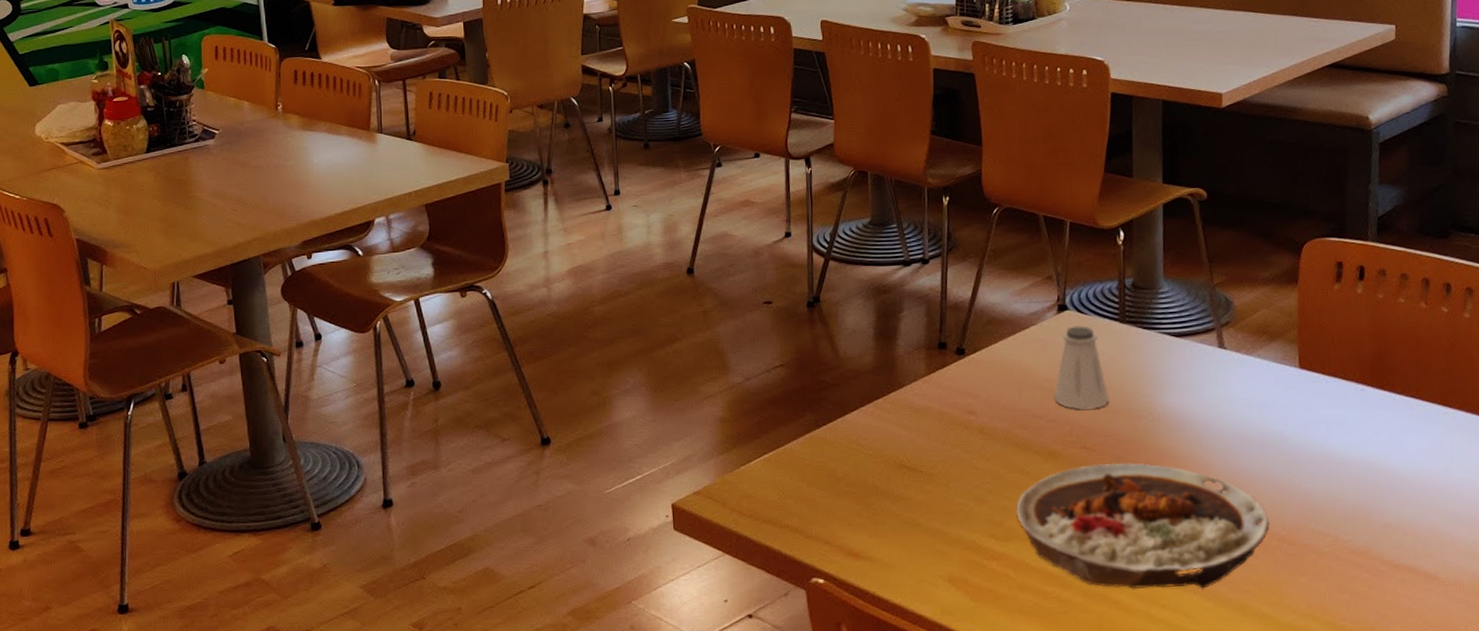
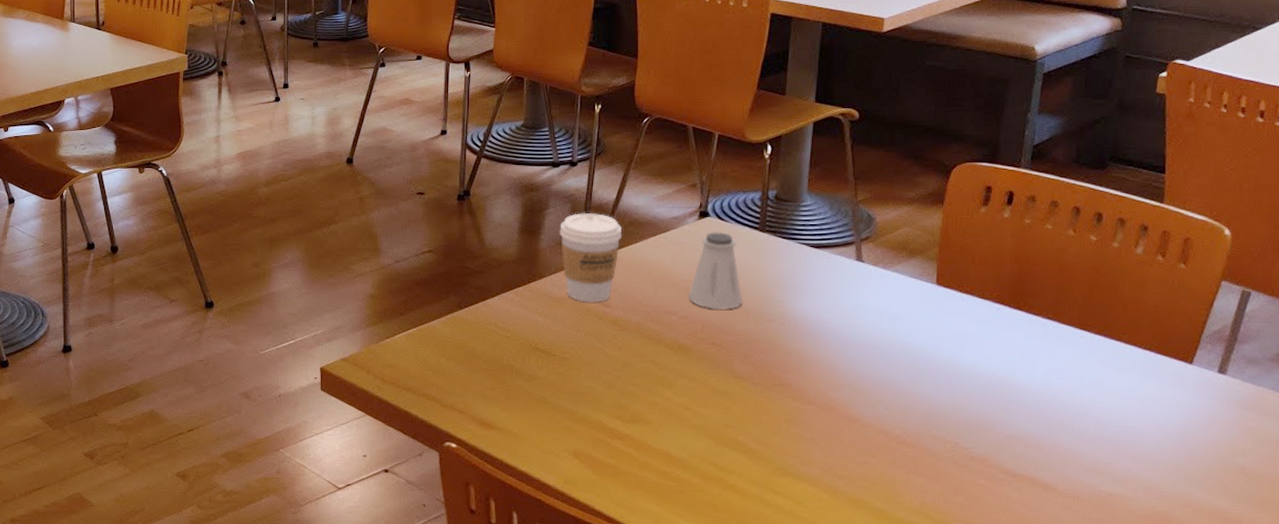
coffee cup: none [916,312,982,411] -> present [559,212,623,302]
plate: present [1016,462,1270,590] -> none [643,360,891,481]

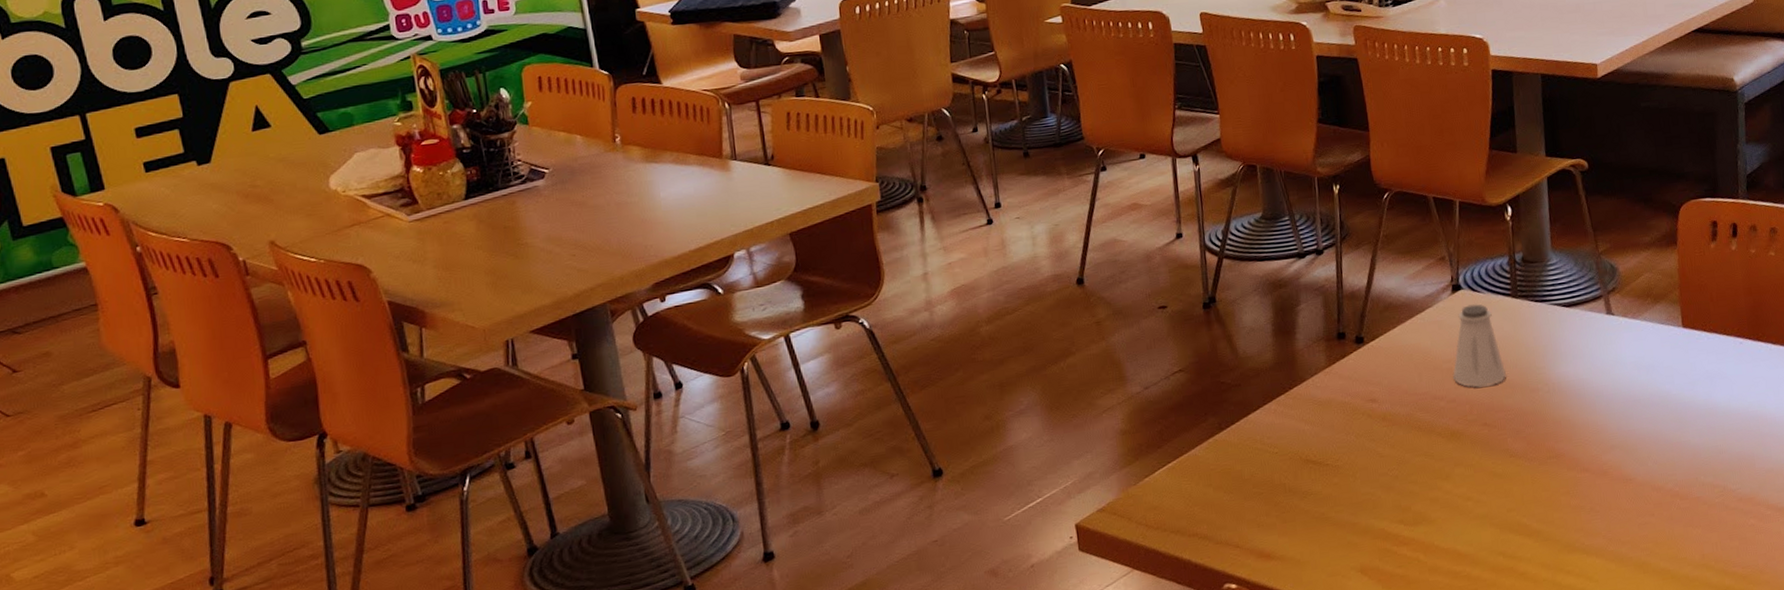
coffee cup: present [559,212,623,302] -> none [1314,302,1379,402]

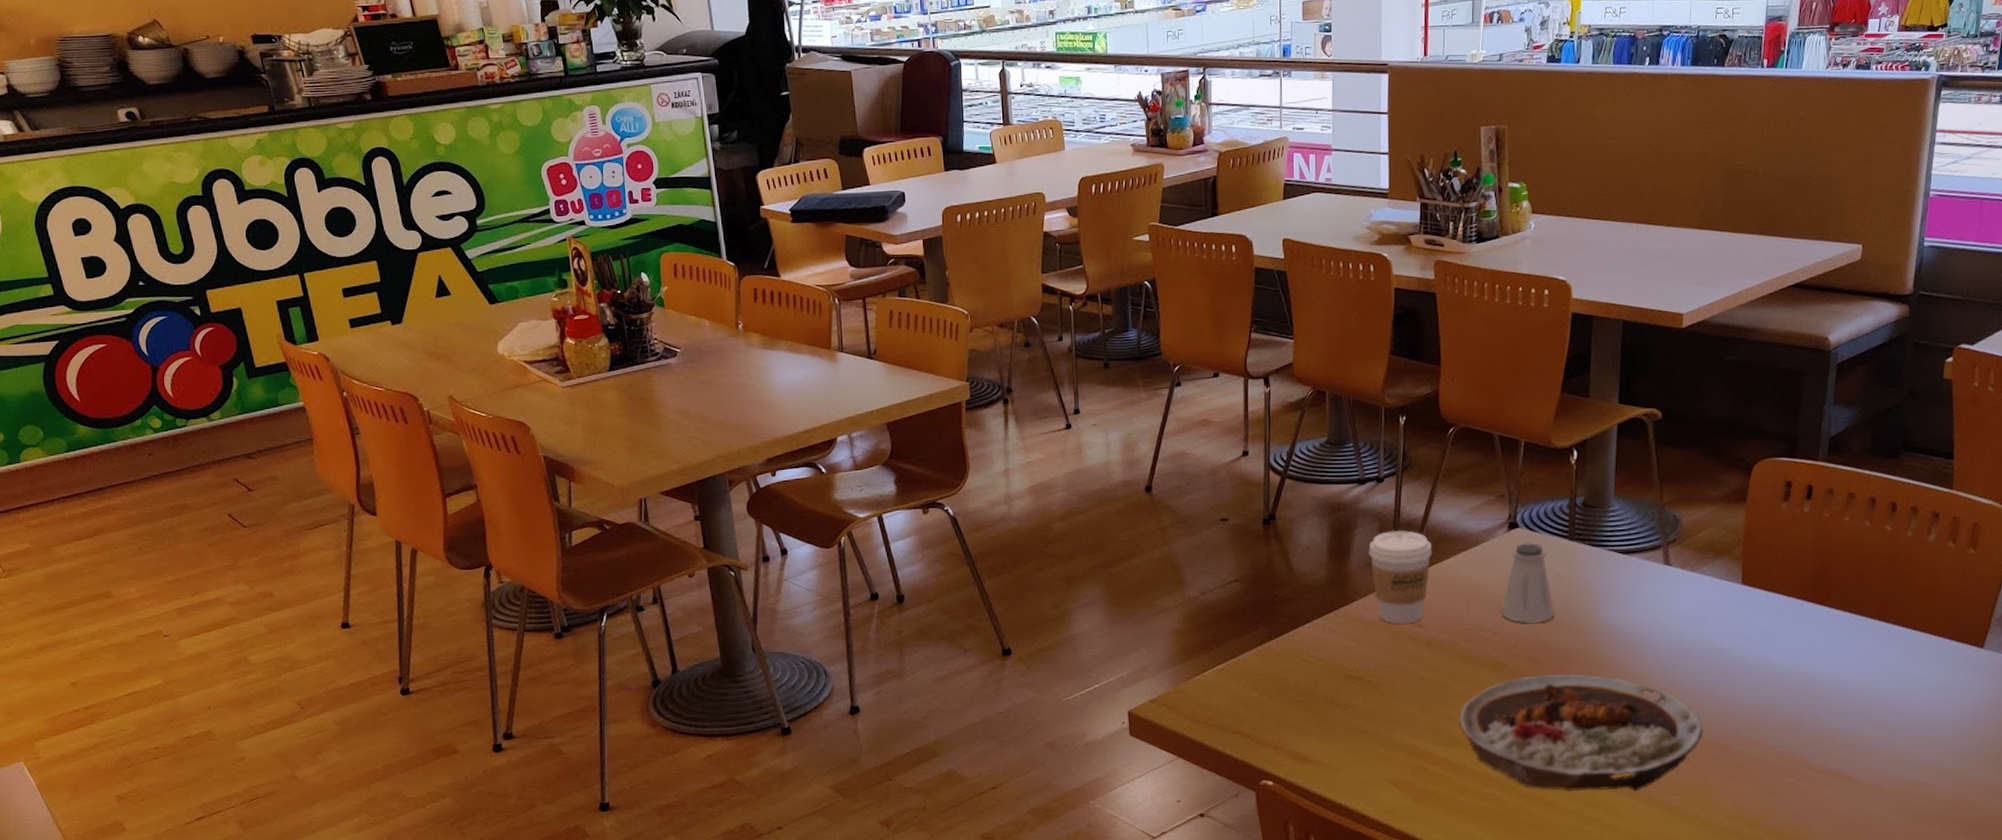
coffee cup: none [1314,302,1379,402] -> present [1369,530,1433,624]
plate: none [1422,434,1663,560] -> present [1460,673,1703,792]

